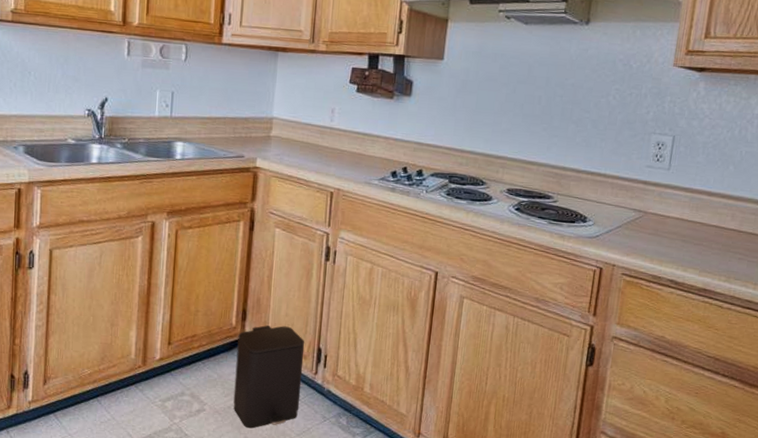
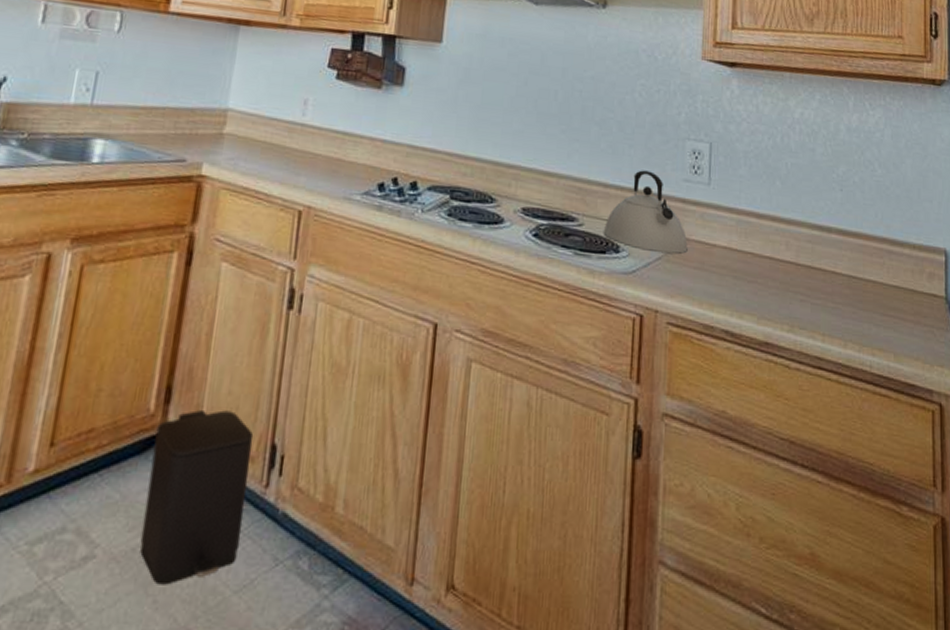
kettle: none [573,159,645,224] -> present [603,170,688,255]

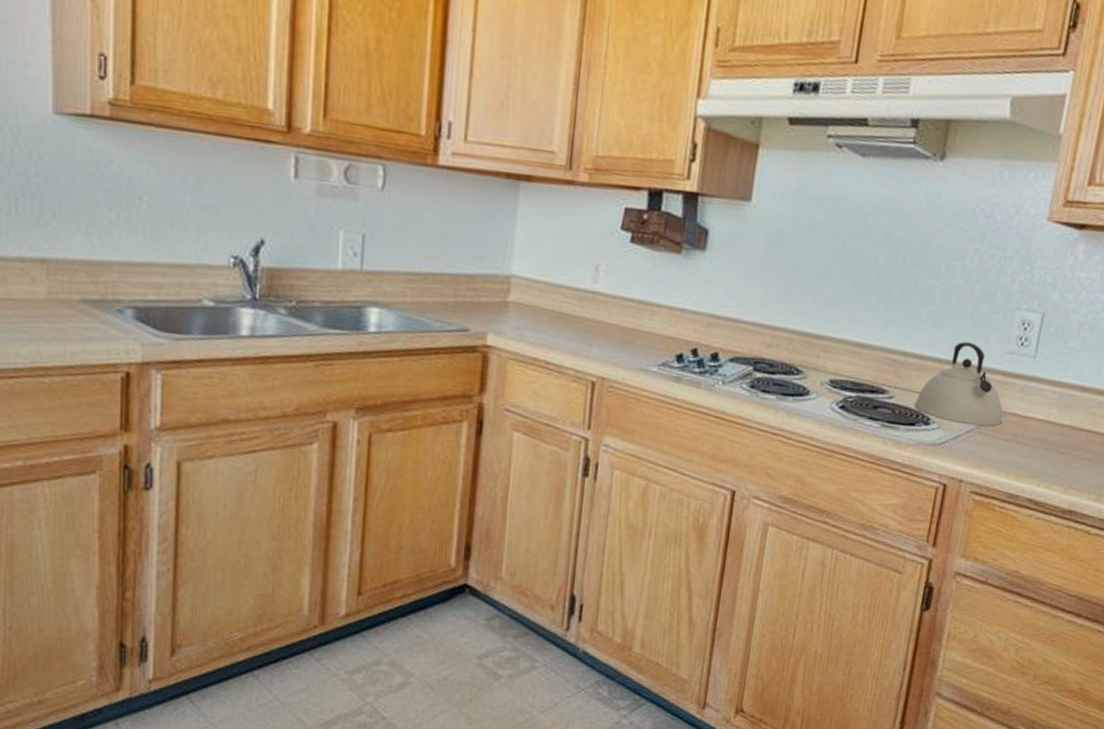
pedal bin: present [140,410,254,585] -> none [451,566,553,706]

